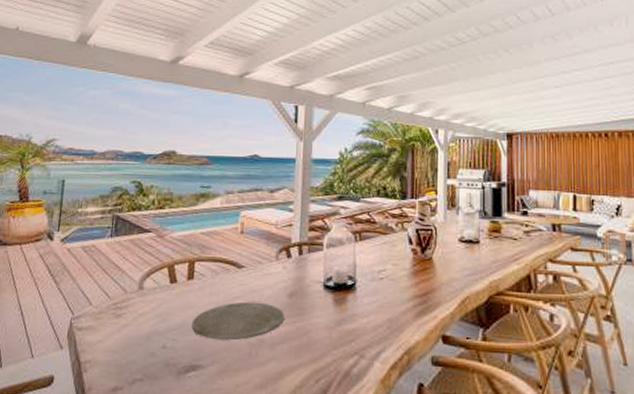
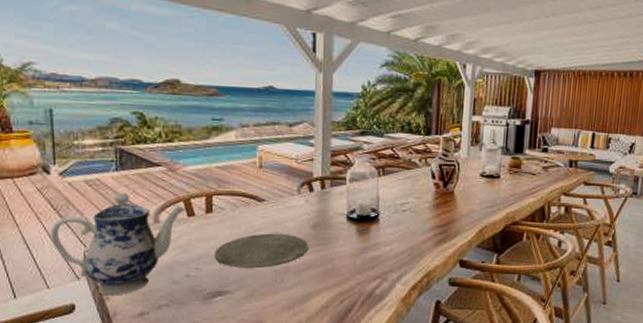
teapot: none [43,258,169,368] -> present [51,192,186,296]

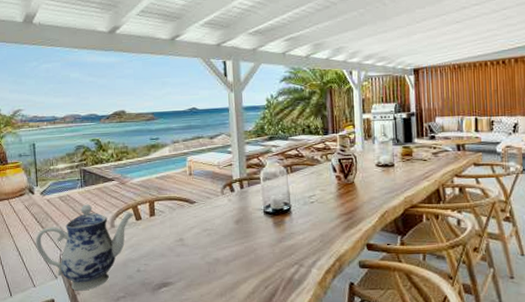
plate: present [214,233,308,269] -> none [158,229,234,262]

